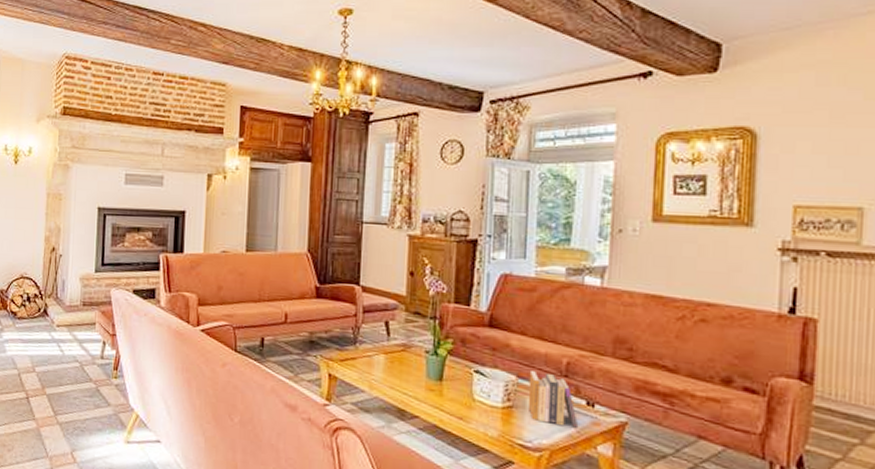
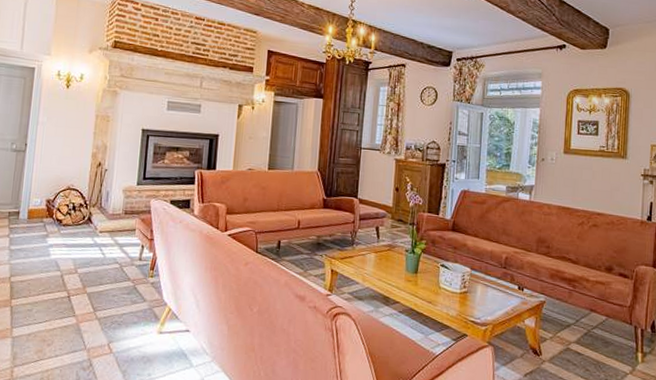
books: present [527,371,579,428] -> none [478,264,513,307]

